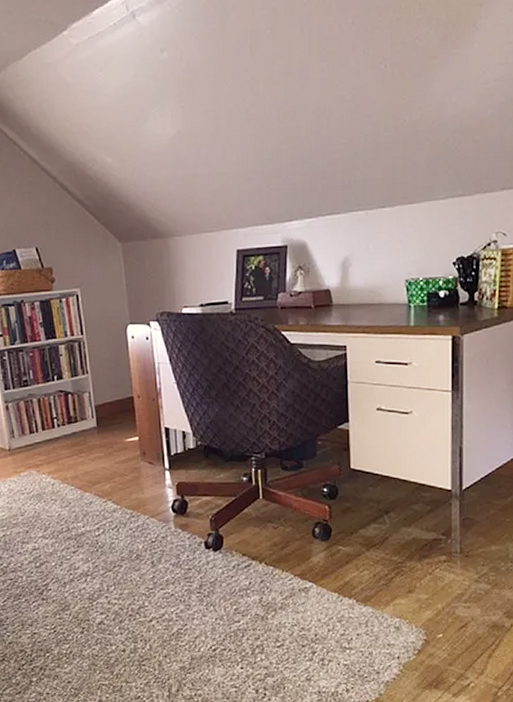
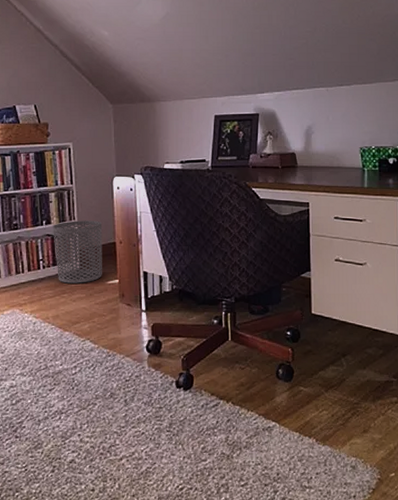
waste bin: none [65,374,121,442] -> present [53,220,103,284]

